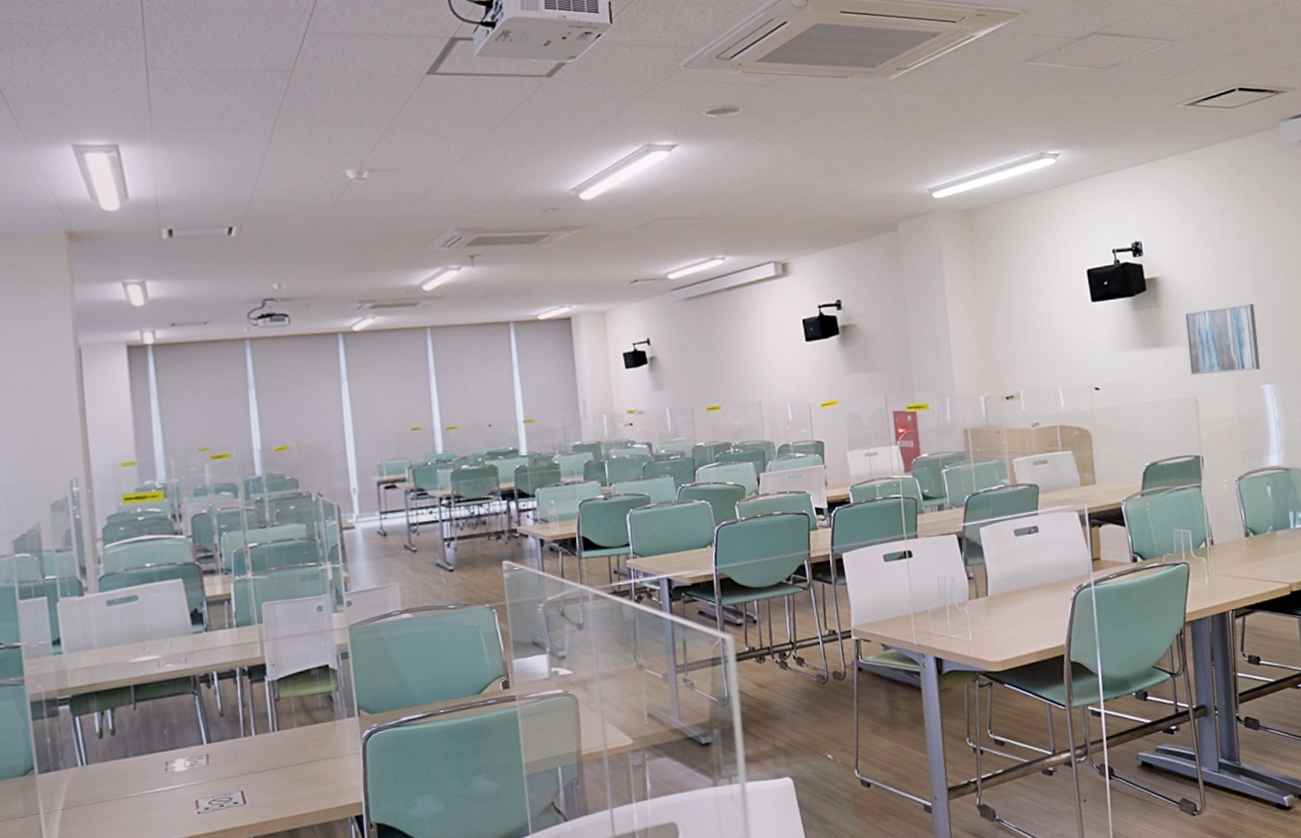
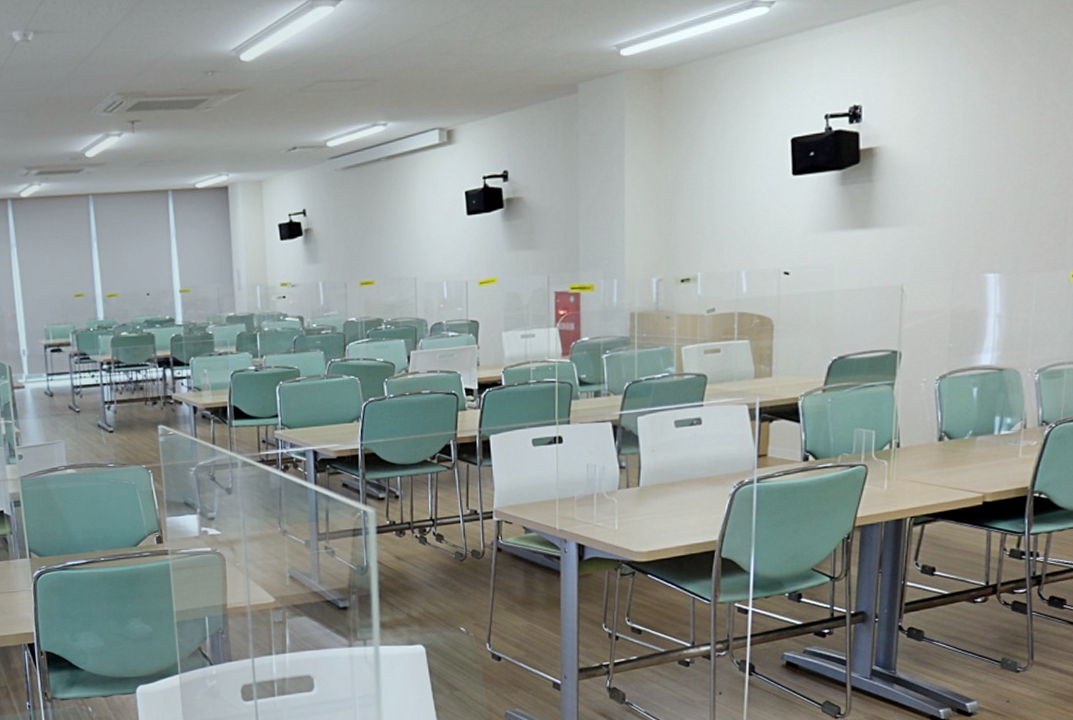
wall art: present [1185,303,1261,376] -> none [900,179,991,261]

